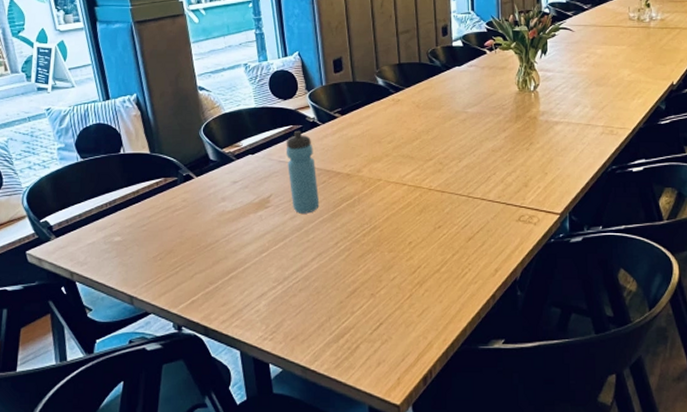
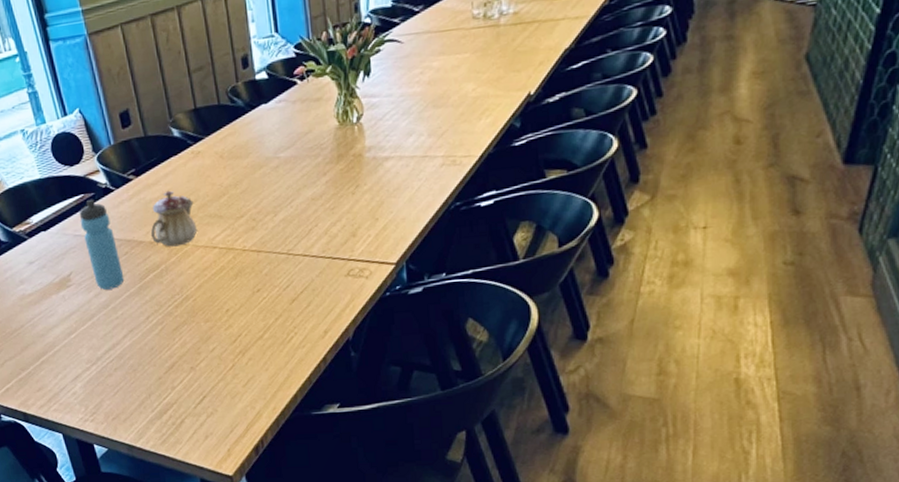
teapot: none [348,130,391,180] -> present [150,190,198,247]

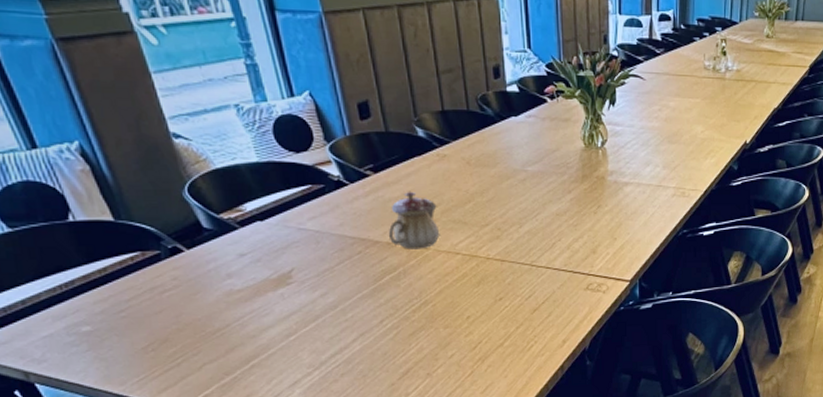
water bottle: present [79,199,124,290] -> none [305,191,356,290]

